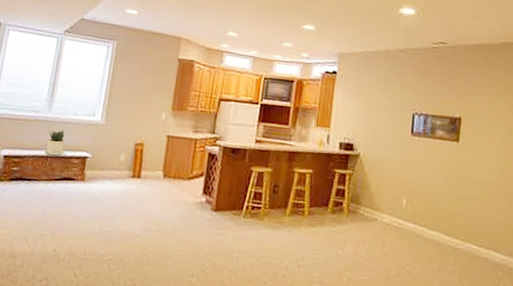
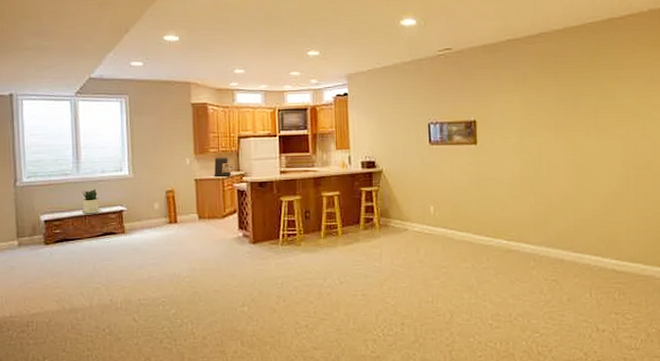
coffee maker: none [187,116,208,138] -> present [214,157,233,176]

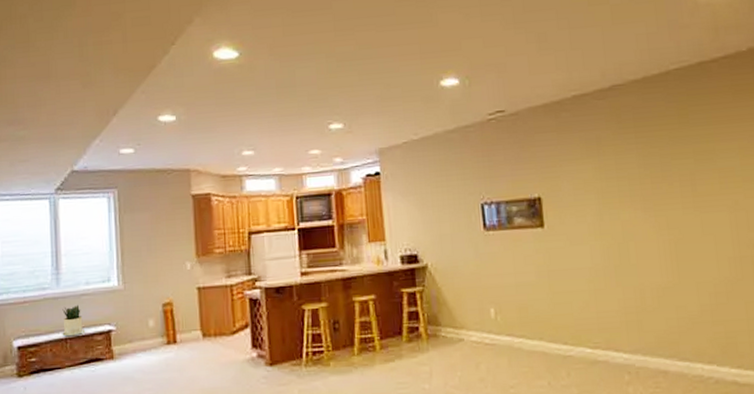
coffee maker: present [214,157,233,176] -> none [220,258,243,283]

